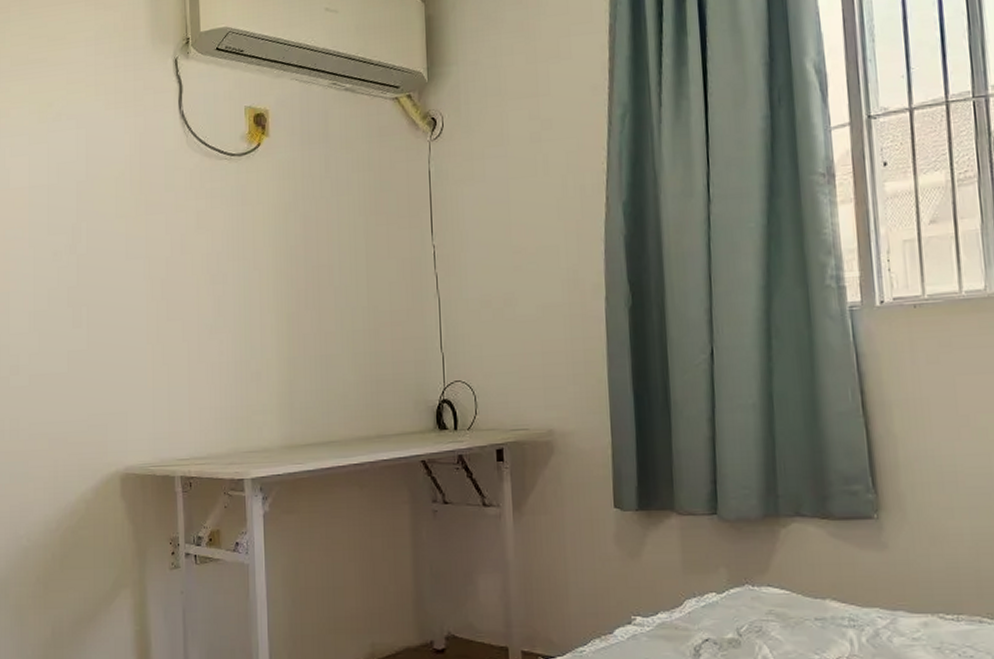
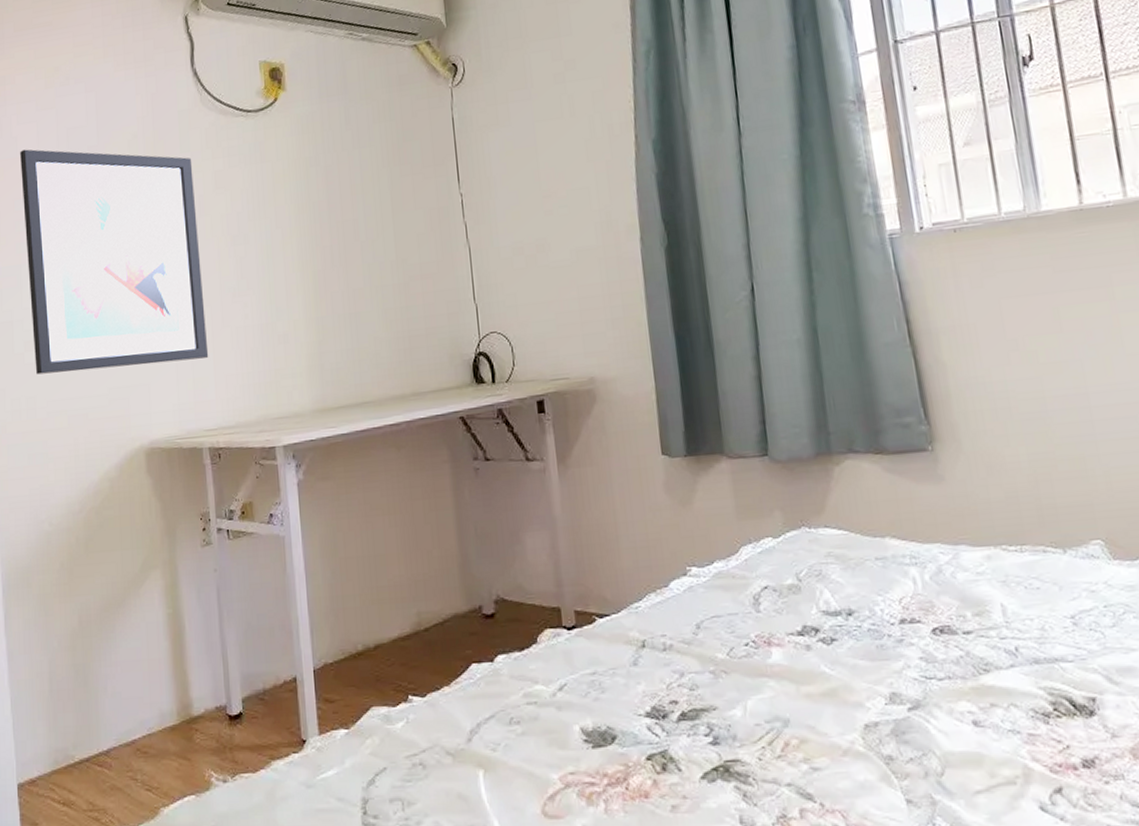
wall art: none [12,181,184,398] -> present [20,149,209,375]

